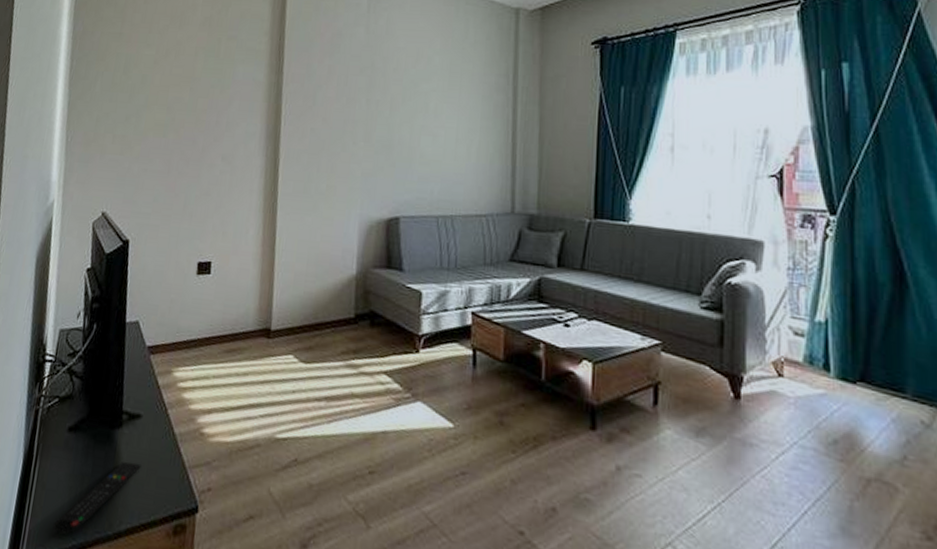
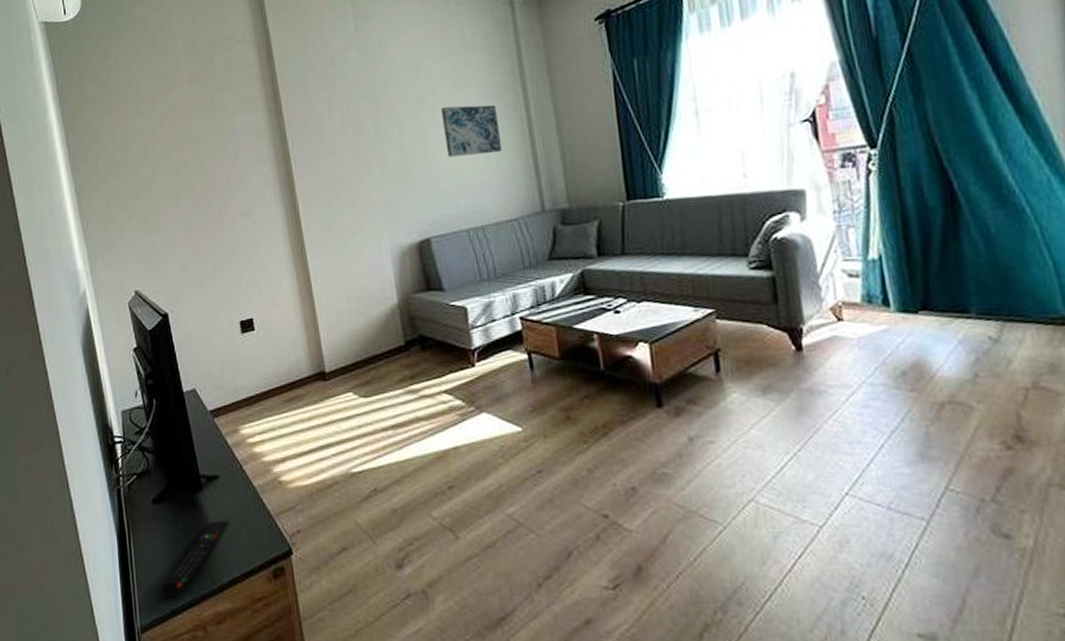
wall art: none [431,95,486,149] -> present [440,105,503,157]

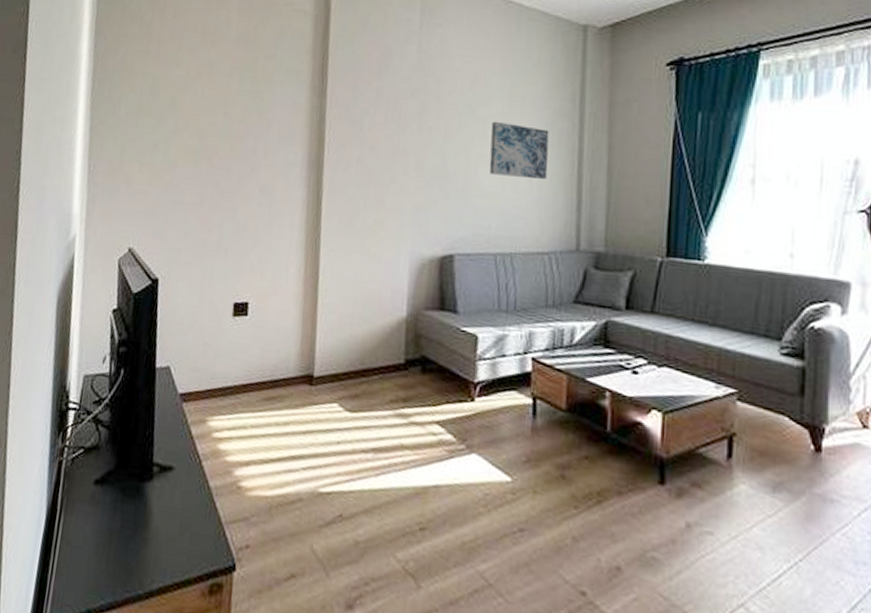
remote control: present [159,520,230,597] -> none [79,517,174,595]

